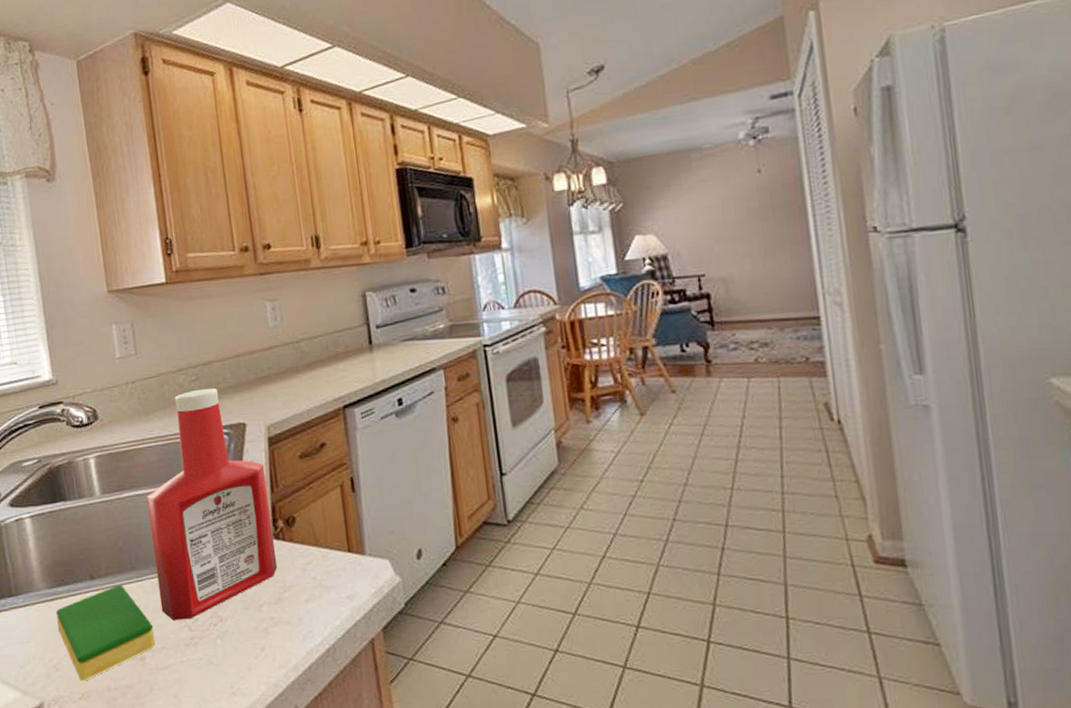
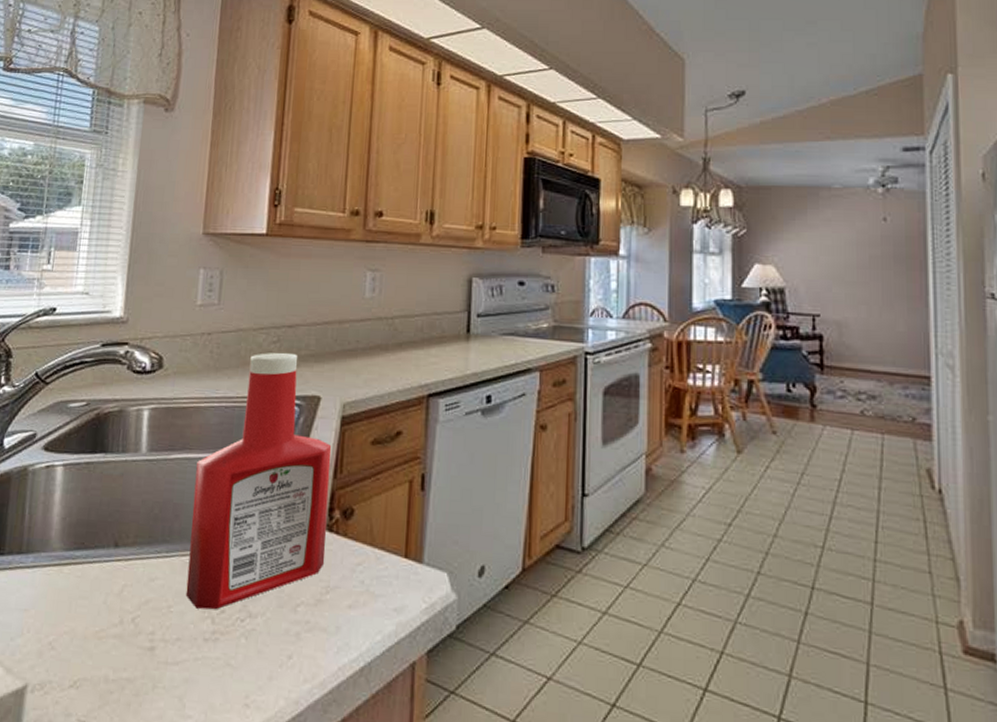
dish sponge: present [56,585,156,681] -> none [64,558,172,666]

